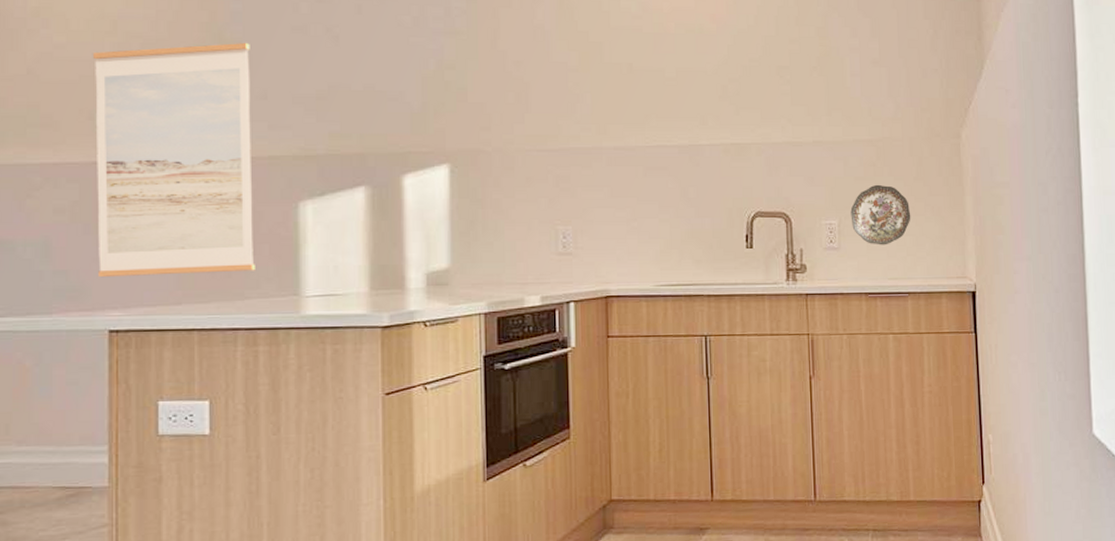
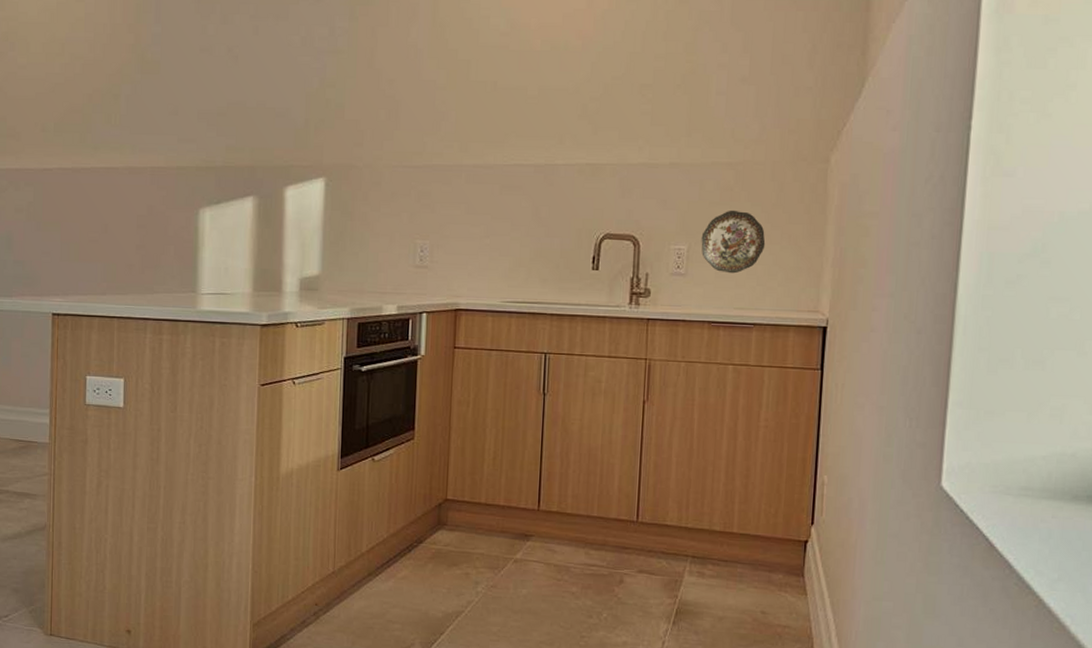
wall art: present [93,42,255,278] -> none [46,62,166,269]

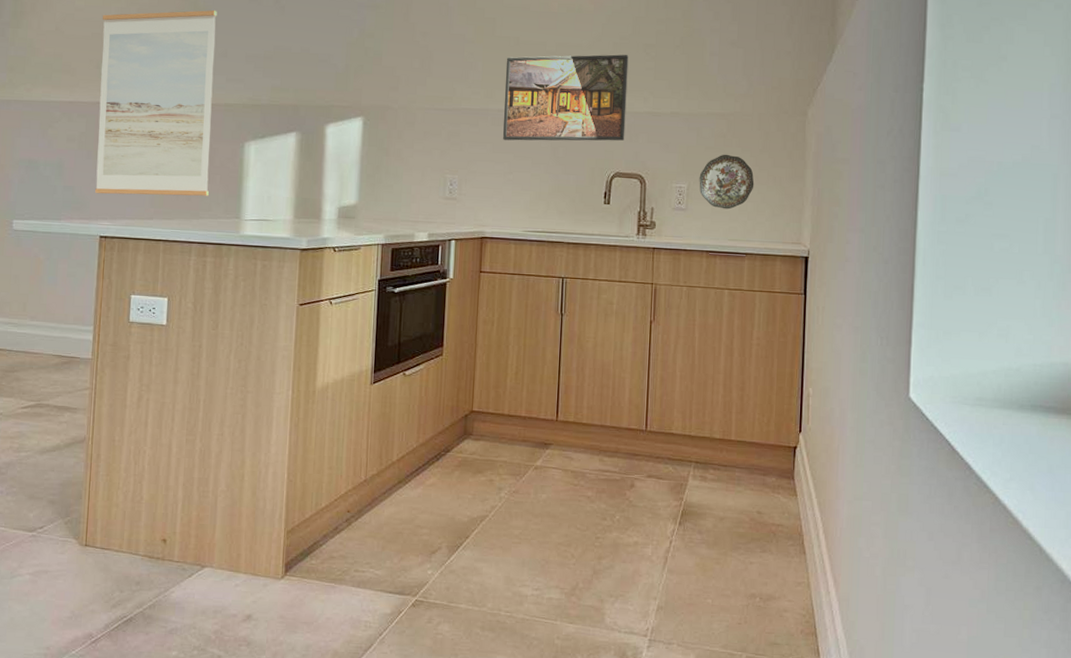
wall art: none [46,62,166,269] -> present [95,10,217,196]
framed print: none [479,97,622,200] -> present [503,54,629,141]

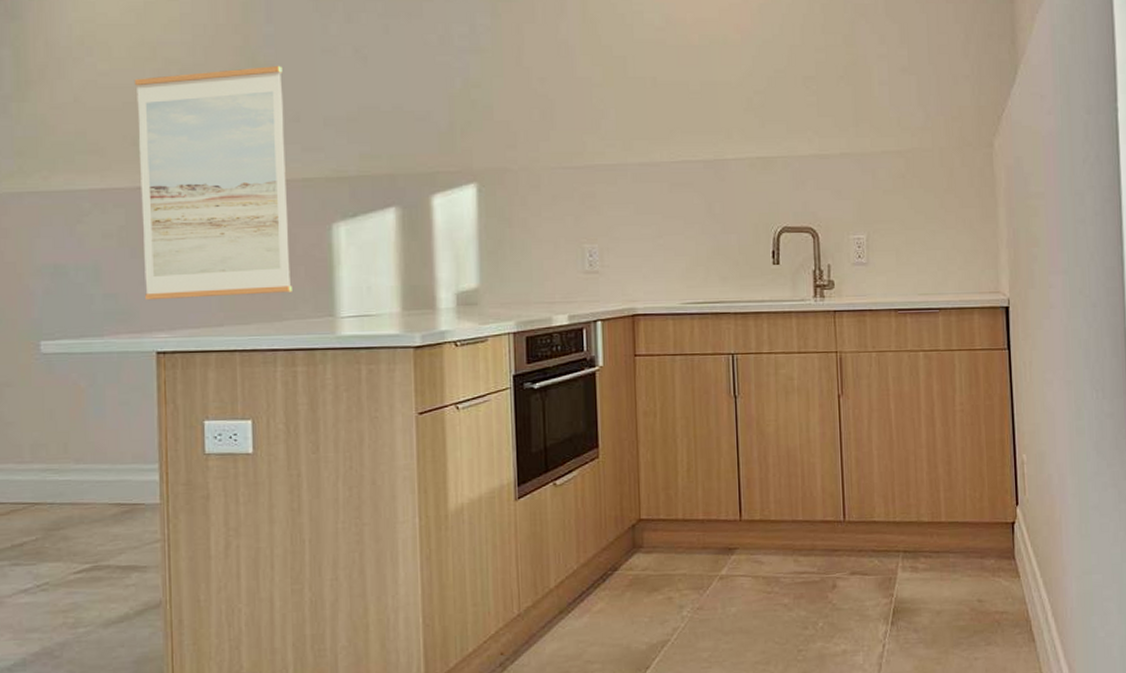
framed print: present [503,54,629,141] -> none [643,90,790,199]
decorative plate: present [699,154,754,210] -> none [879,197,942,260]

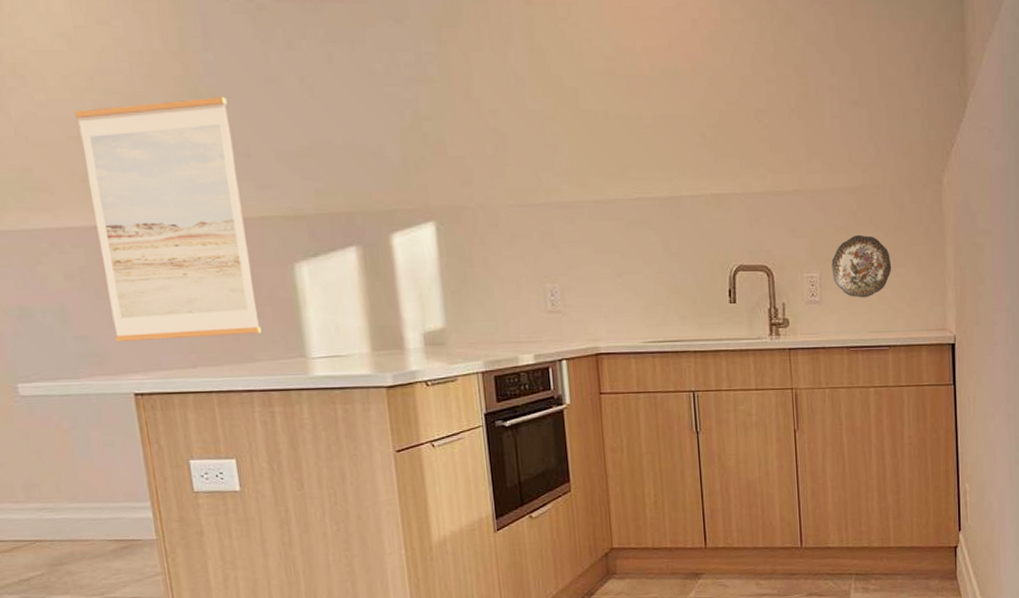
decorative plate: none [879,197,942,260] -> present [831,234,892,298]

